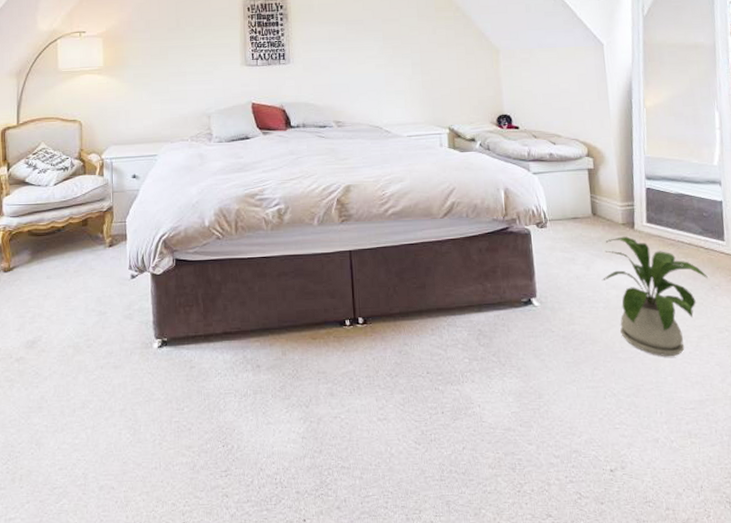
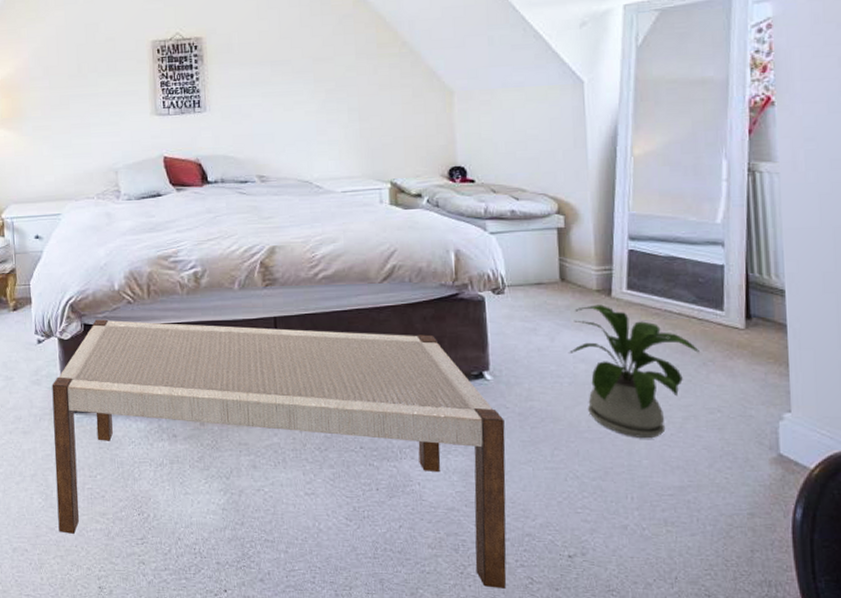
bench: none [143,254,558,505] -> present [52,319,507,589]

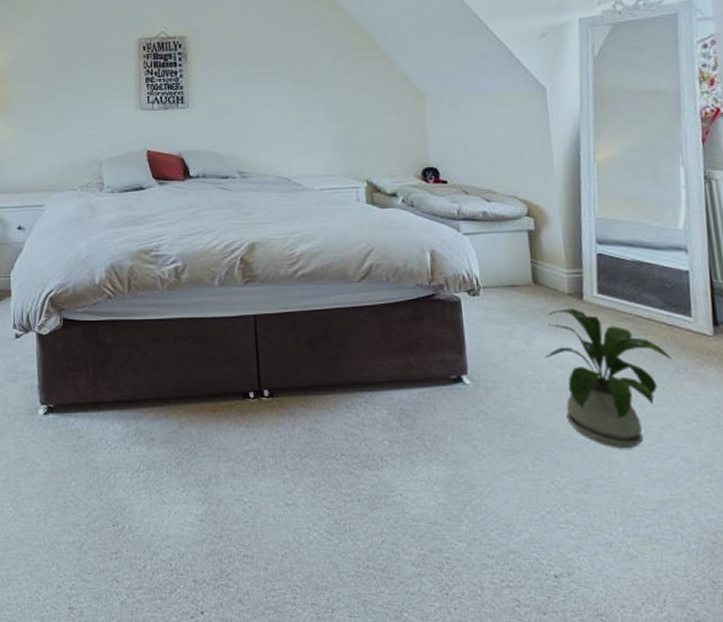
bench: present [52,319,507,589] -> none [28,314,493,612]

